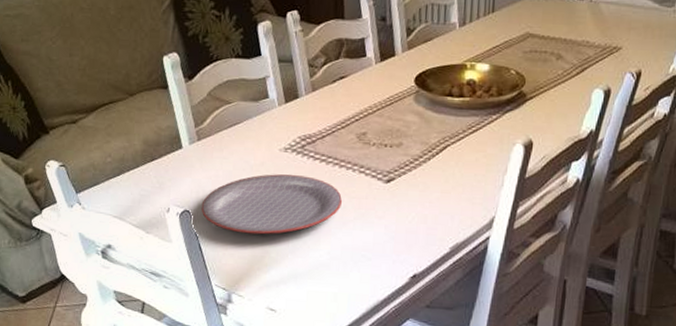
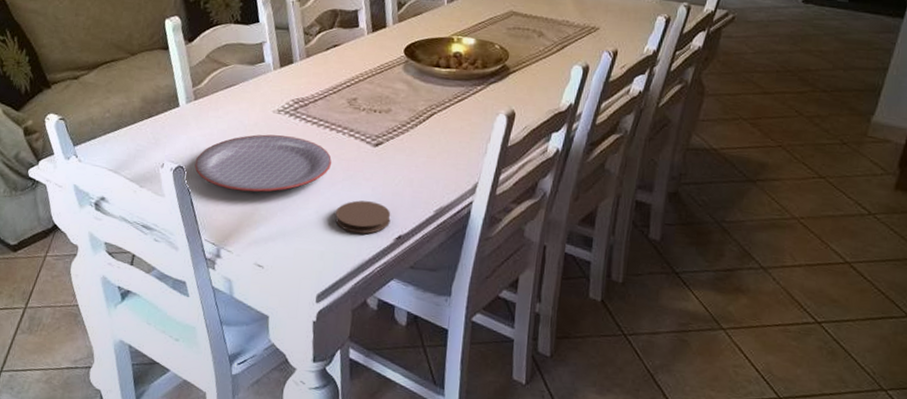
coaster: none [347,239,405,274] -> present [335,200,391,234]

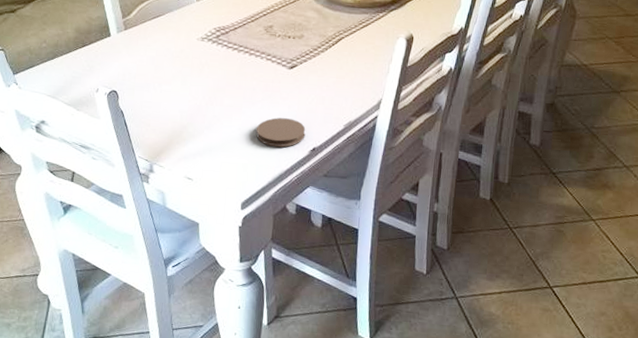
plate: present [194,134,332,192] -> none [127,60,252,113]

